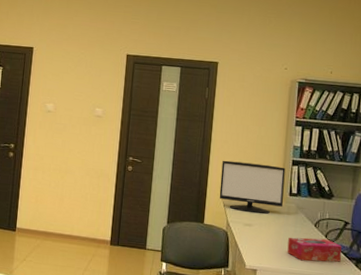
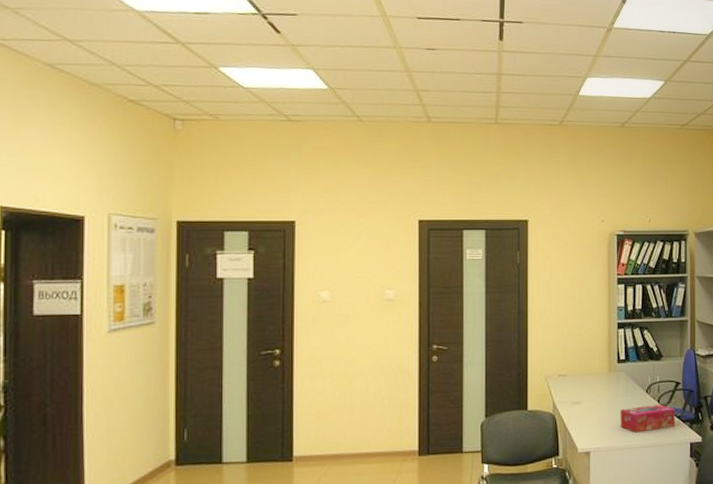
monitor: present [219,160,286,214] -> none [542,331,611,389]

